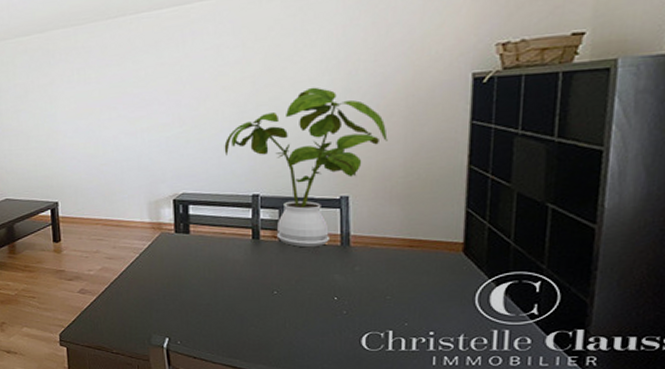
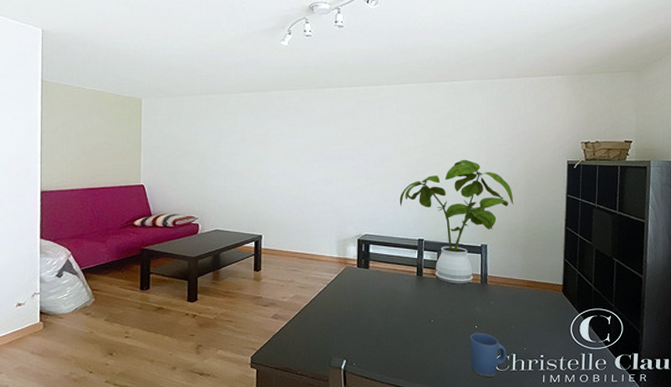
mug: none [327,306,380,357] -> present [470,333,507,377]

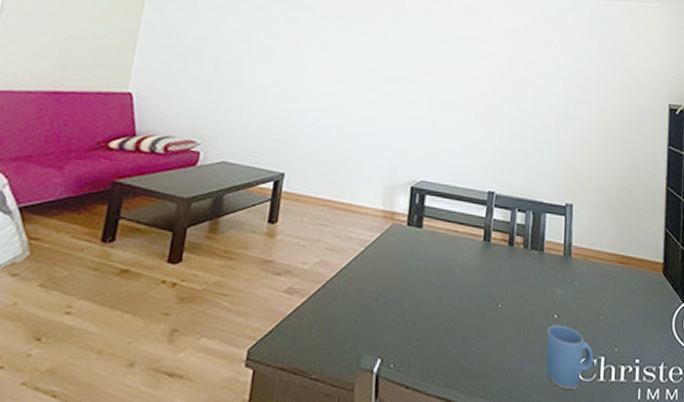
house plant: present [399,159,514,284] -> none [467,92,606,256]

